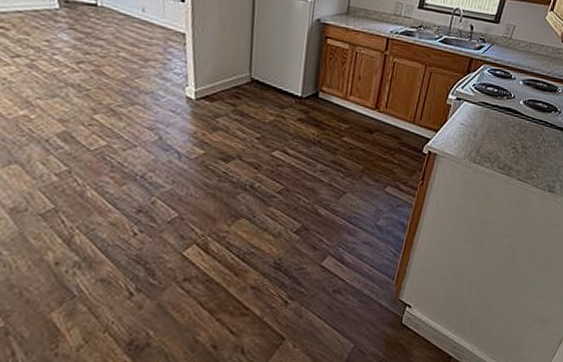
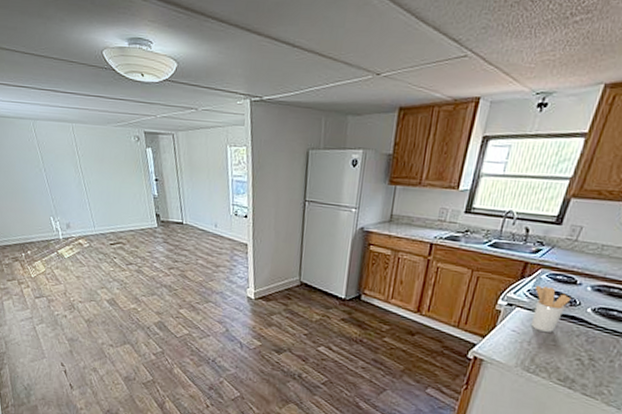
utensil holder: none [476,79,508,124] -> present [530,285,571,333]

